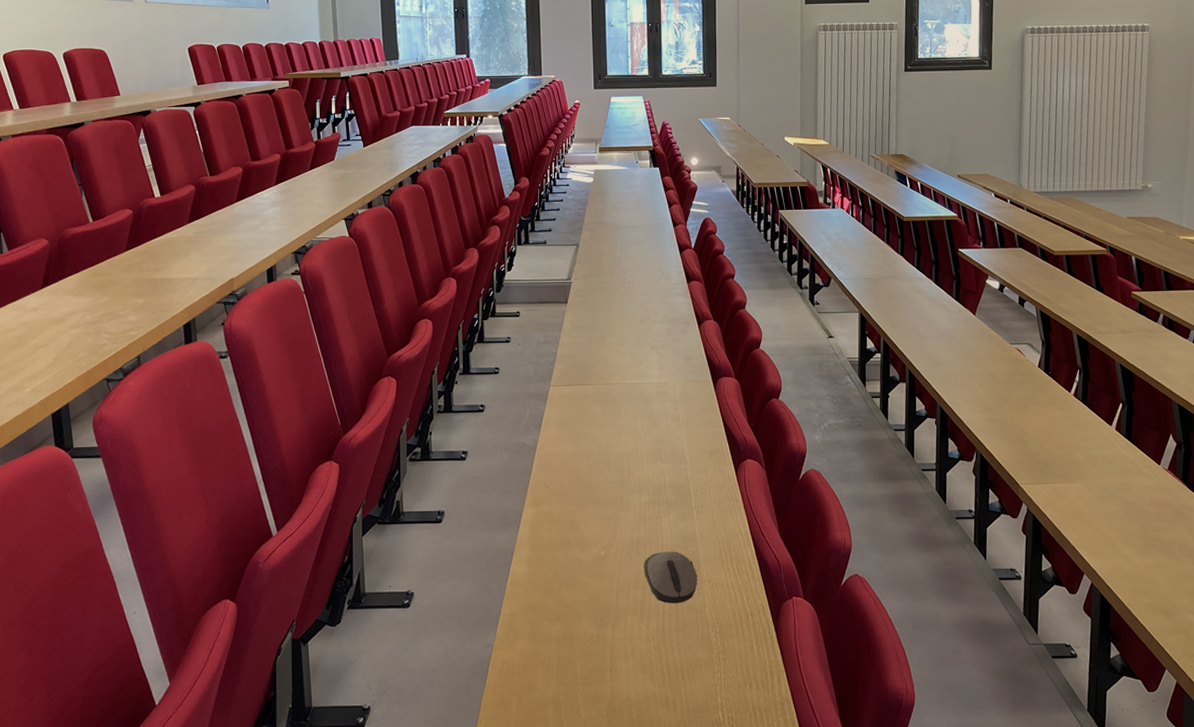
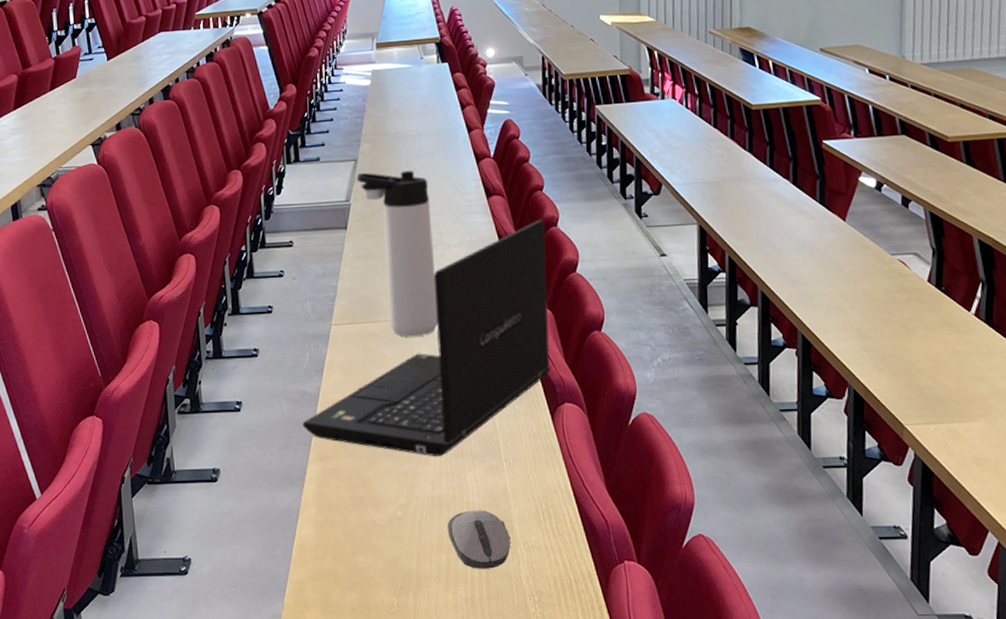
laptop: none [520,302,736,504] -> present [302,219,550,457]
thermos bottle: none [578,256,642,399] -> present [356,170,438,337]

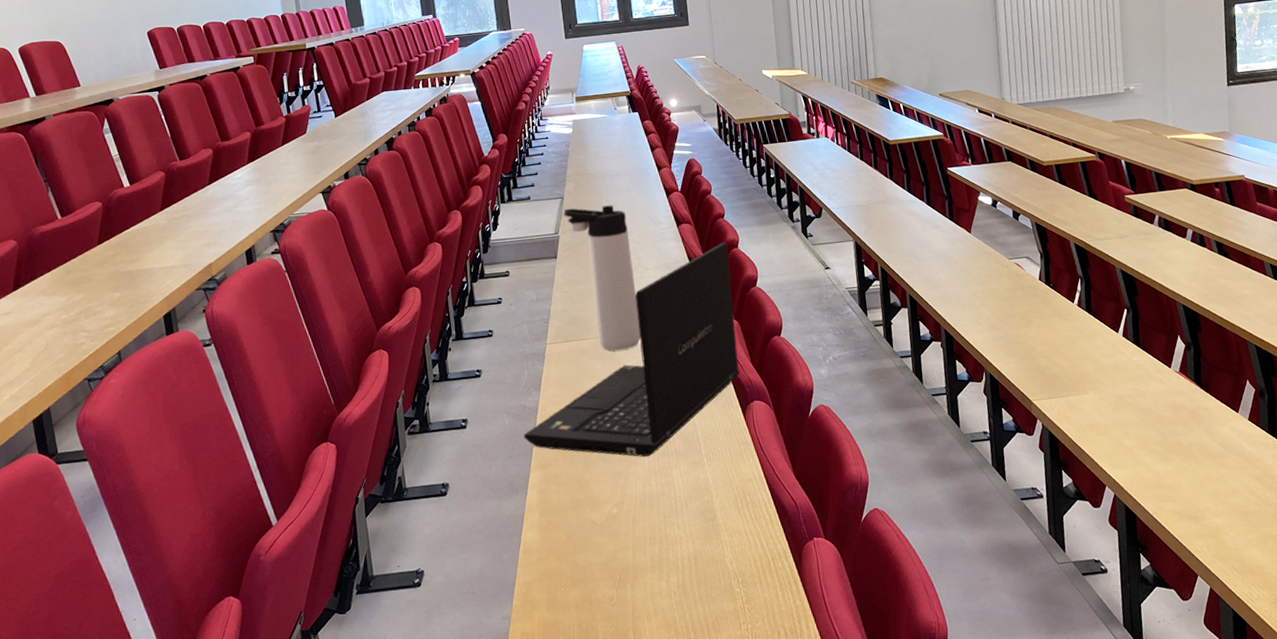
computer mouse: present [447,510,511,569] -> none [658,502,715,557]

